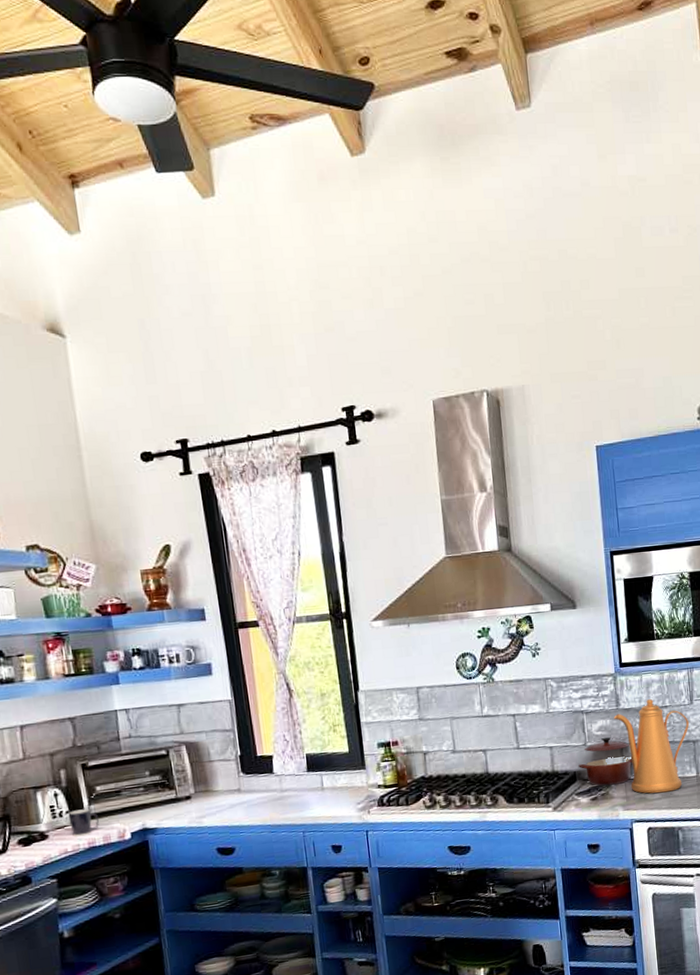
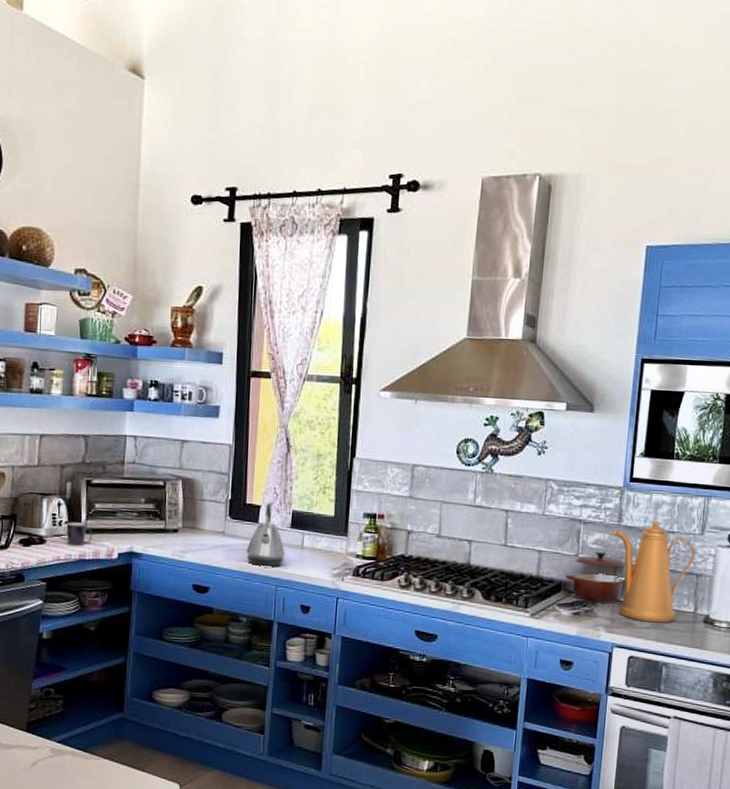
kettle: none [265,750,308,817] -> present [245,502,286,567]

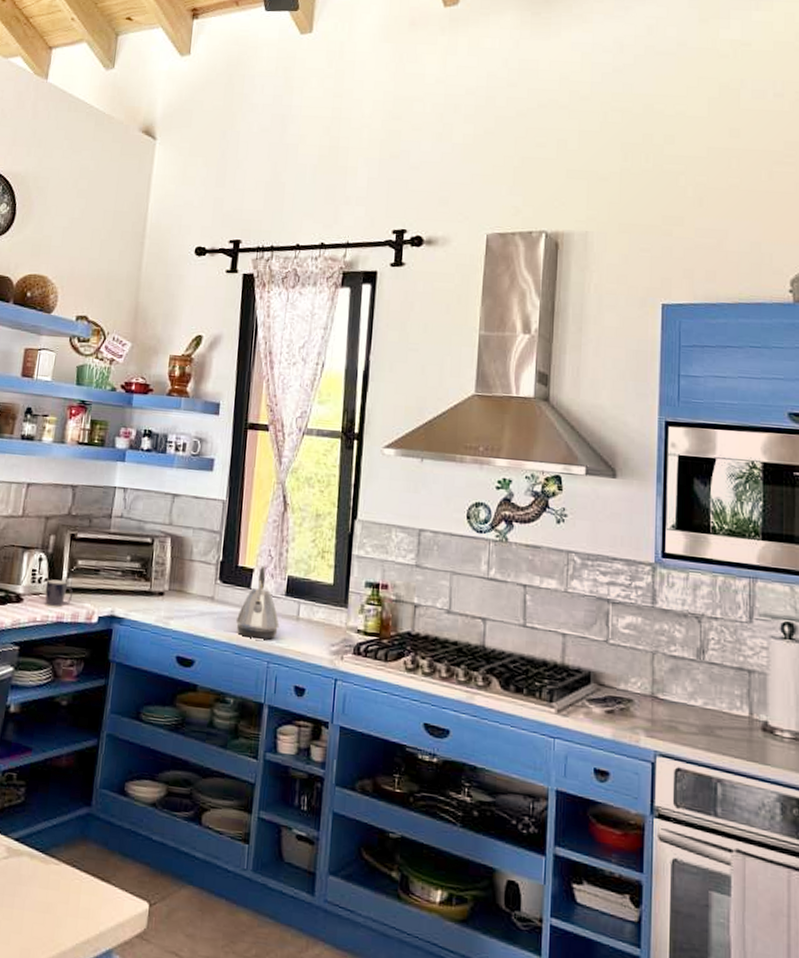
saucepan: present [566,551,626,604] -> none [595,637,665,702]
coffee pot: present [612,520,696,623] -> none [646,603,746,729]

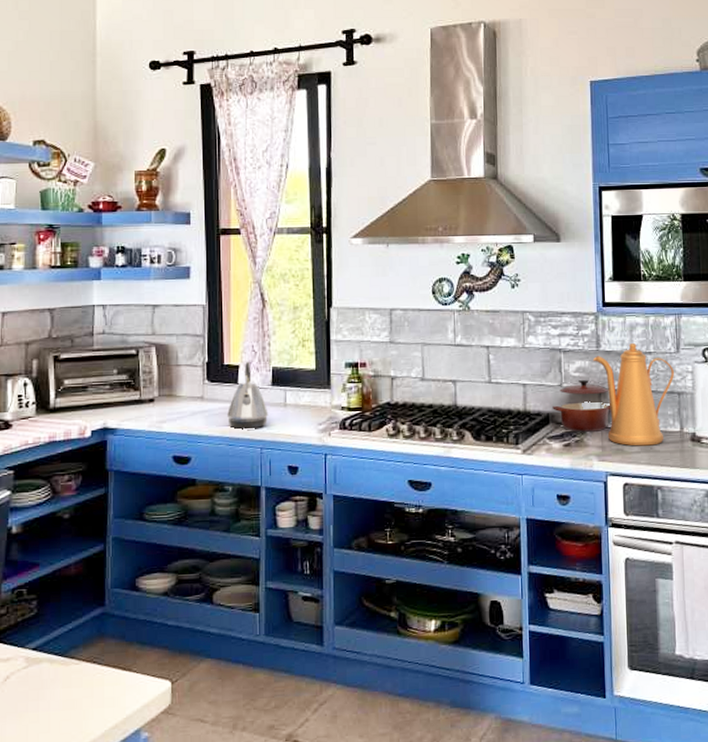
mug: present [45,579,73,609] -> none [34,401,62,430]
saucepan: none [595,637,665,702] -> present [552,379,611,432]
coffee pot: none [646,603,746,729] -> present [592,342,675,446]

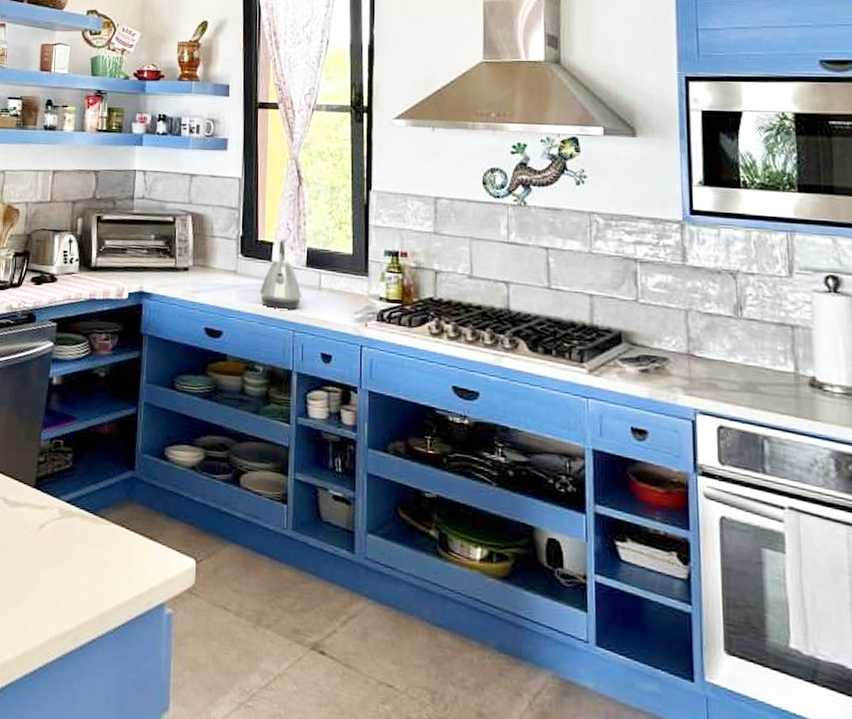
saucepan: present [552,379,611,432] -> none [626,296,701,360]
coffee pot: present [592,342,675,446] -> none [677,259,787,386]

